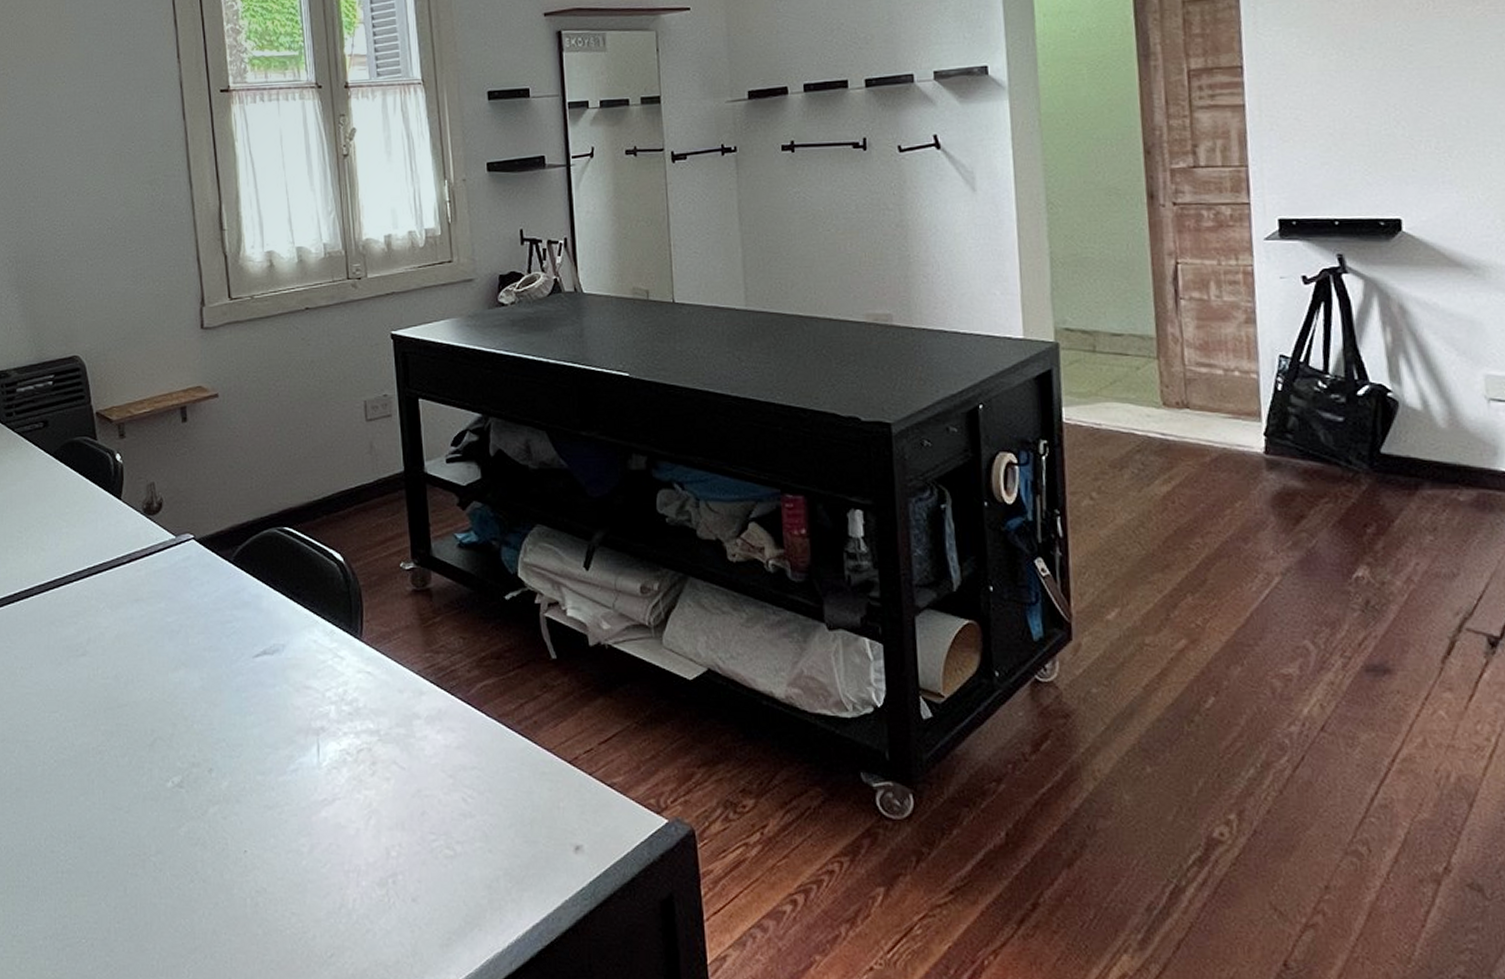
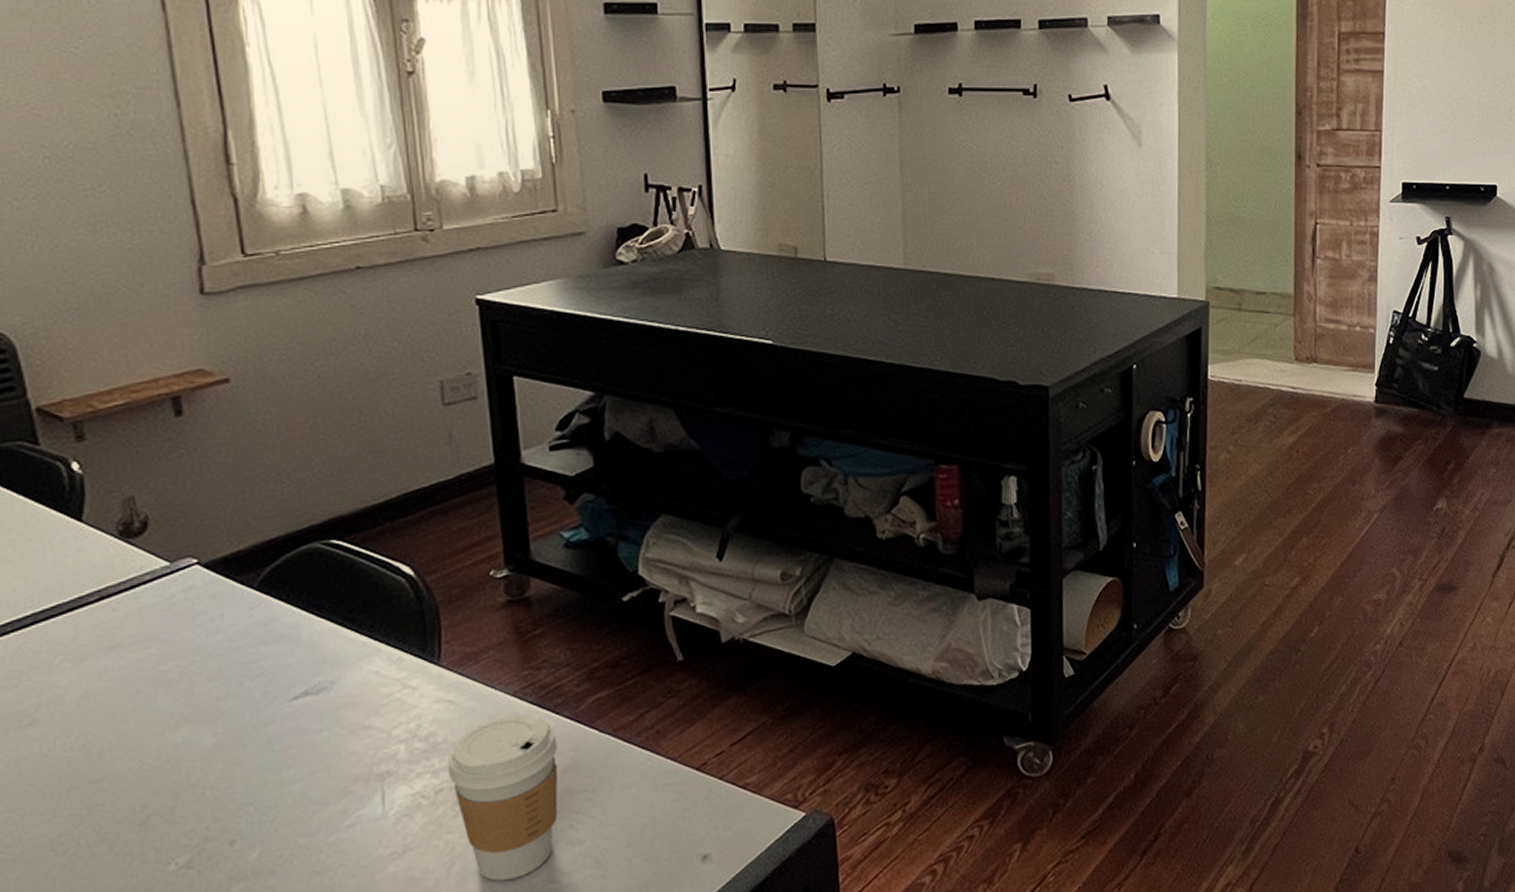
coffee cup: none [367,692,453,841] -> present [448,715,558,881]

